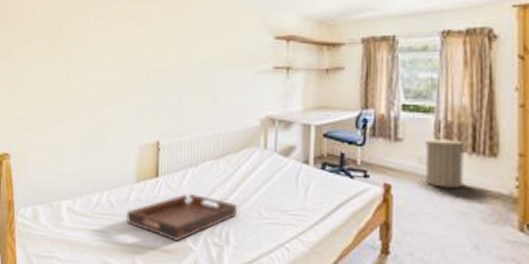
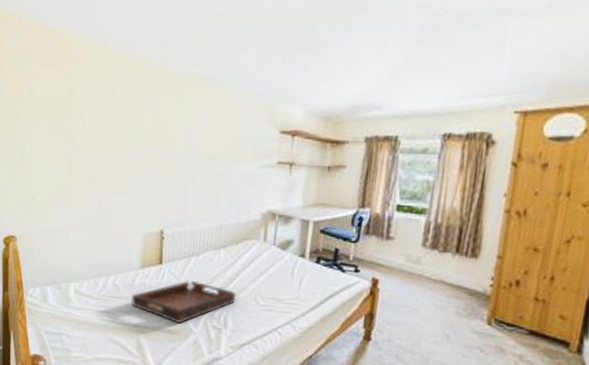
laundry hamper: present [423,134,467,189] -> none [410,235,453,285]

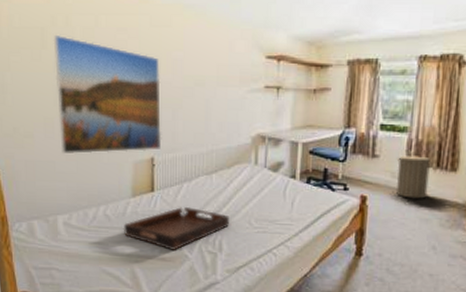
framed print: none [71,107,173,224] -> present [53,35,162,154]
laundry hamper: none [410,235,453,285] -> present [396,151,433,199]

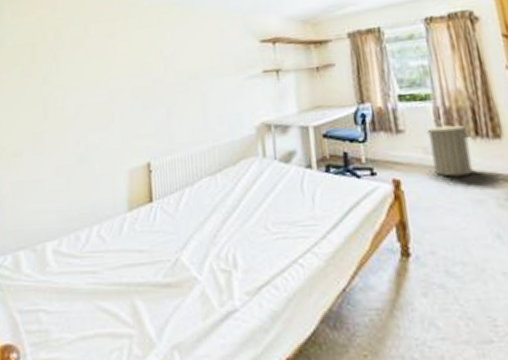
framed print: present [53,35,162,154] -> none [43,48,158,169]
serving tray: present [123,207,230,250] -> none [119,216,243,272]

